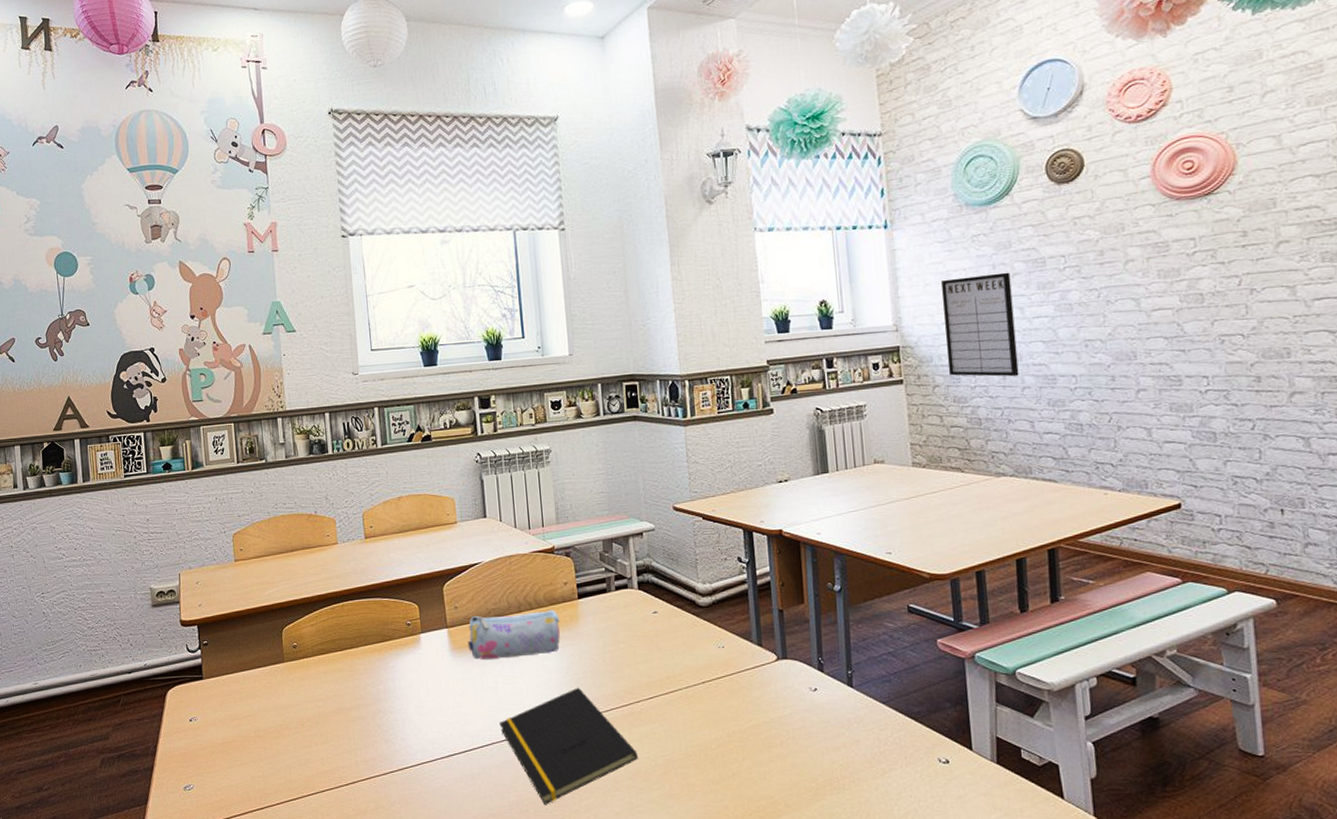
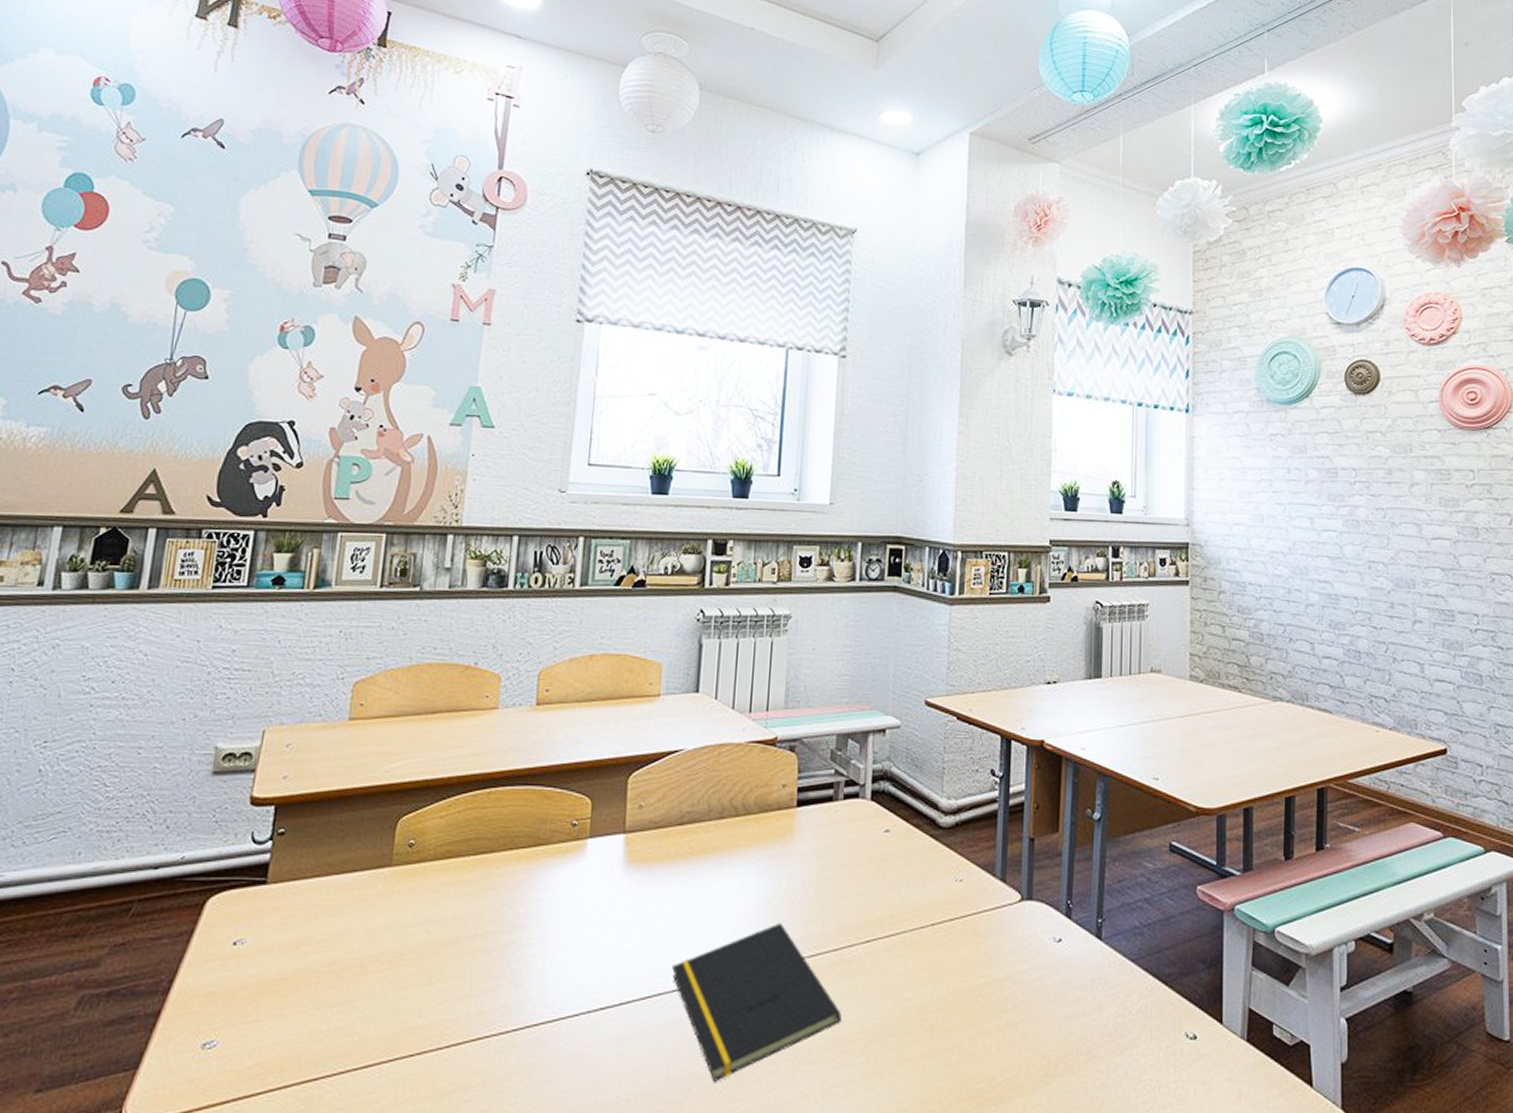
pencil case: present [468,609,560,660] -> none [648,818,770,879]
writing board: present [941,272,1019,377] -> none [1235,476,1304,592]

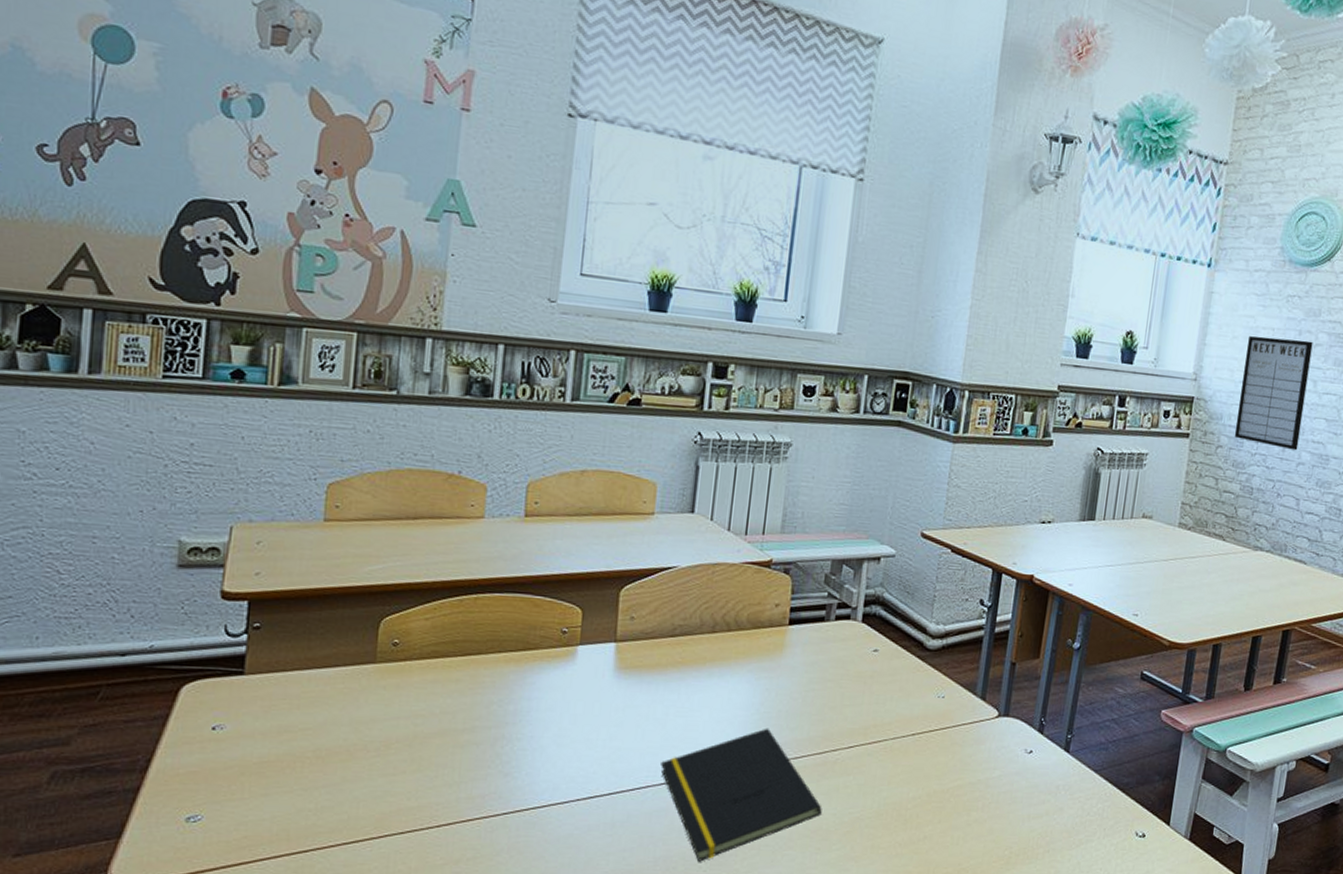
writing board: none [1235,476,1304,592] -> present [1234,336,1313,451]

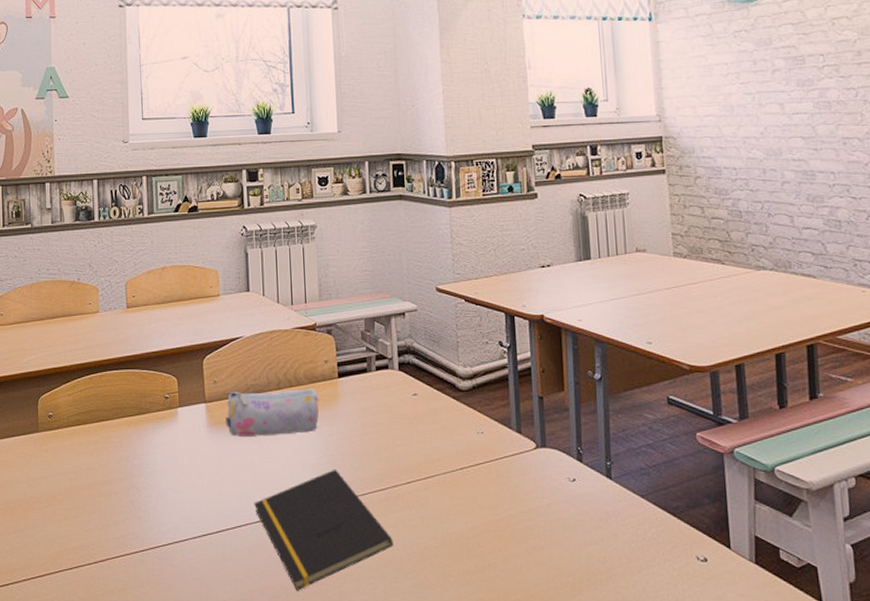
pencil case: none [638,630,762,686] -> present [225,388,319,436]
writing board: present [1234,336,1313,451] -> none [704,68,779,171]

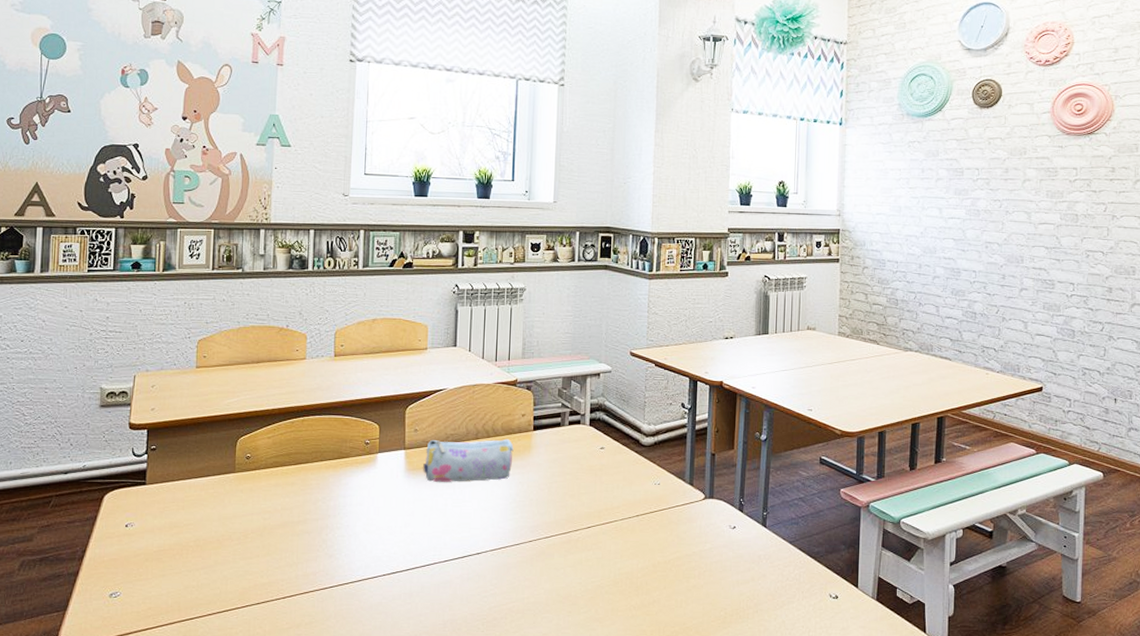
notepad: present [254,469,393,591] -> none [444,513,570,624]

